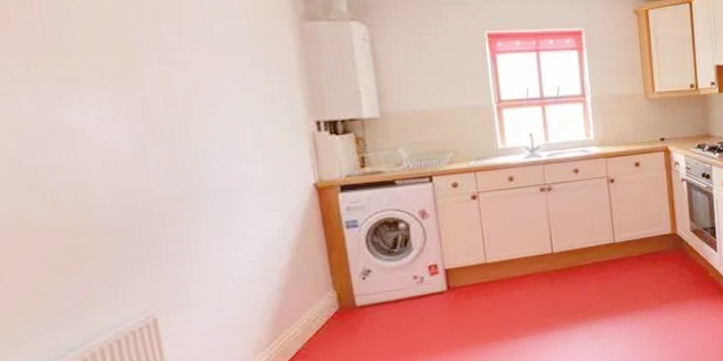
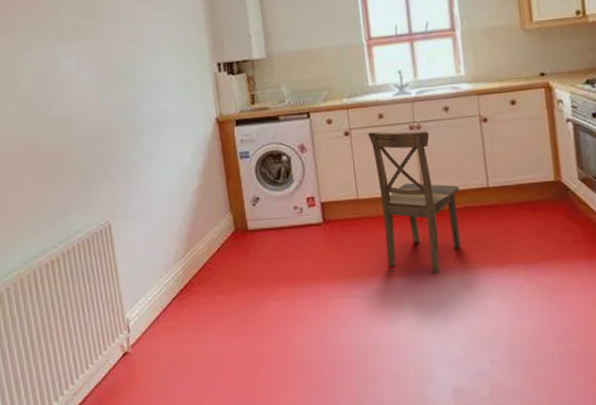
dining chair: none [498,192,589,329] -> present [368,131,461,274]

